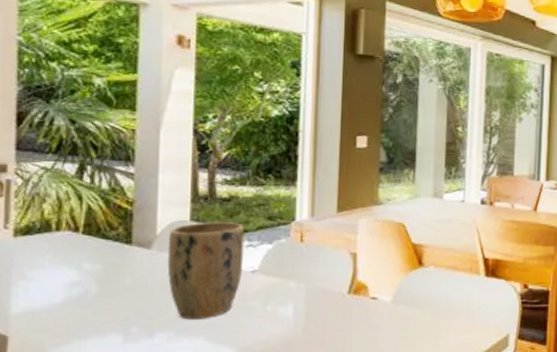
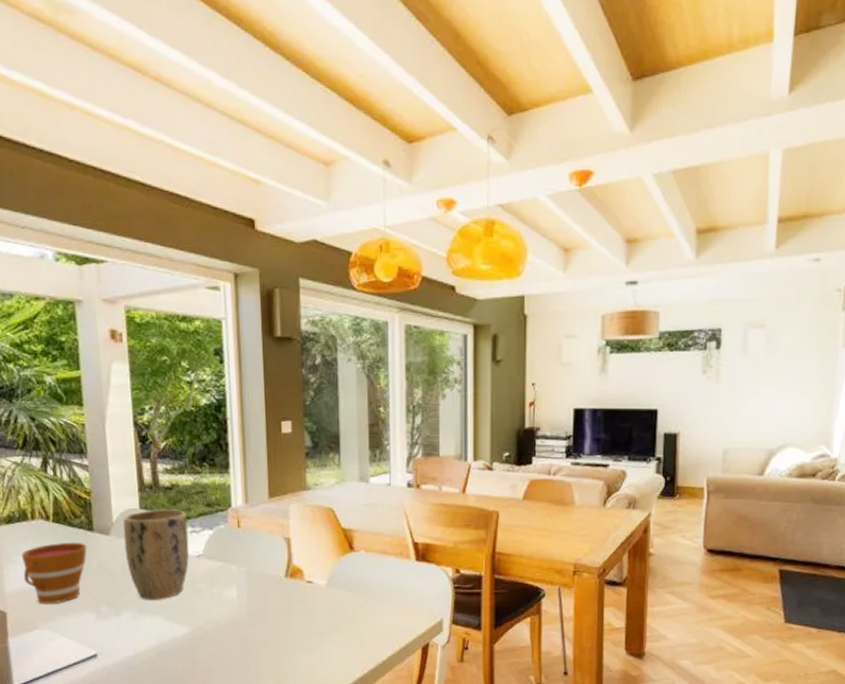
cup: none [36,256,121,326] -> present [21,542,87,604]

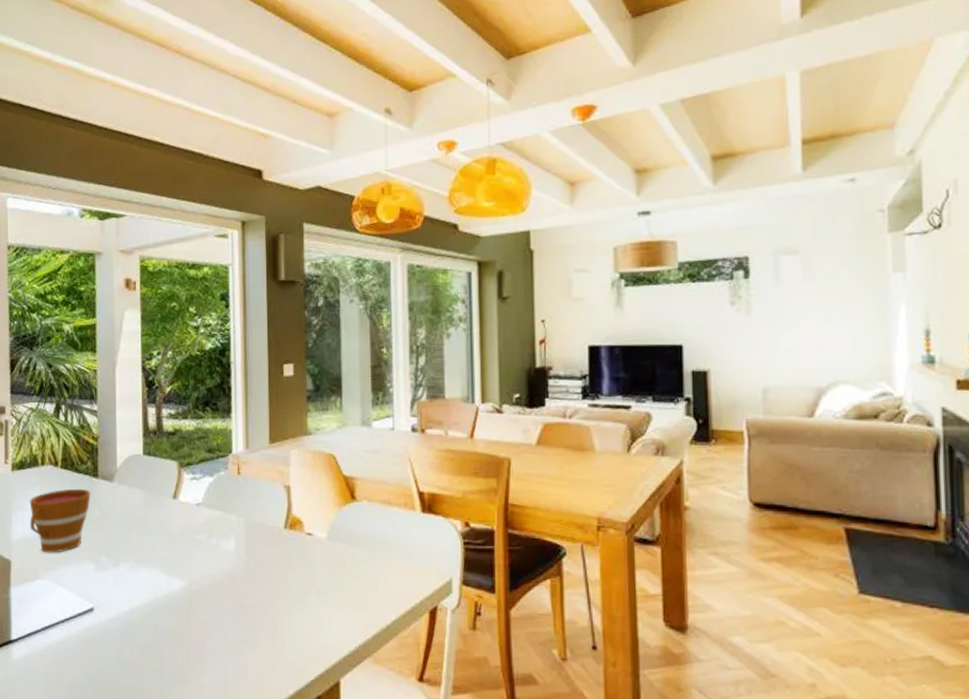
plant pot: present [123,508,189,600] -> none [126,454,189,551]

